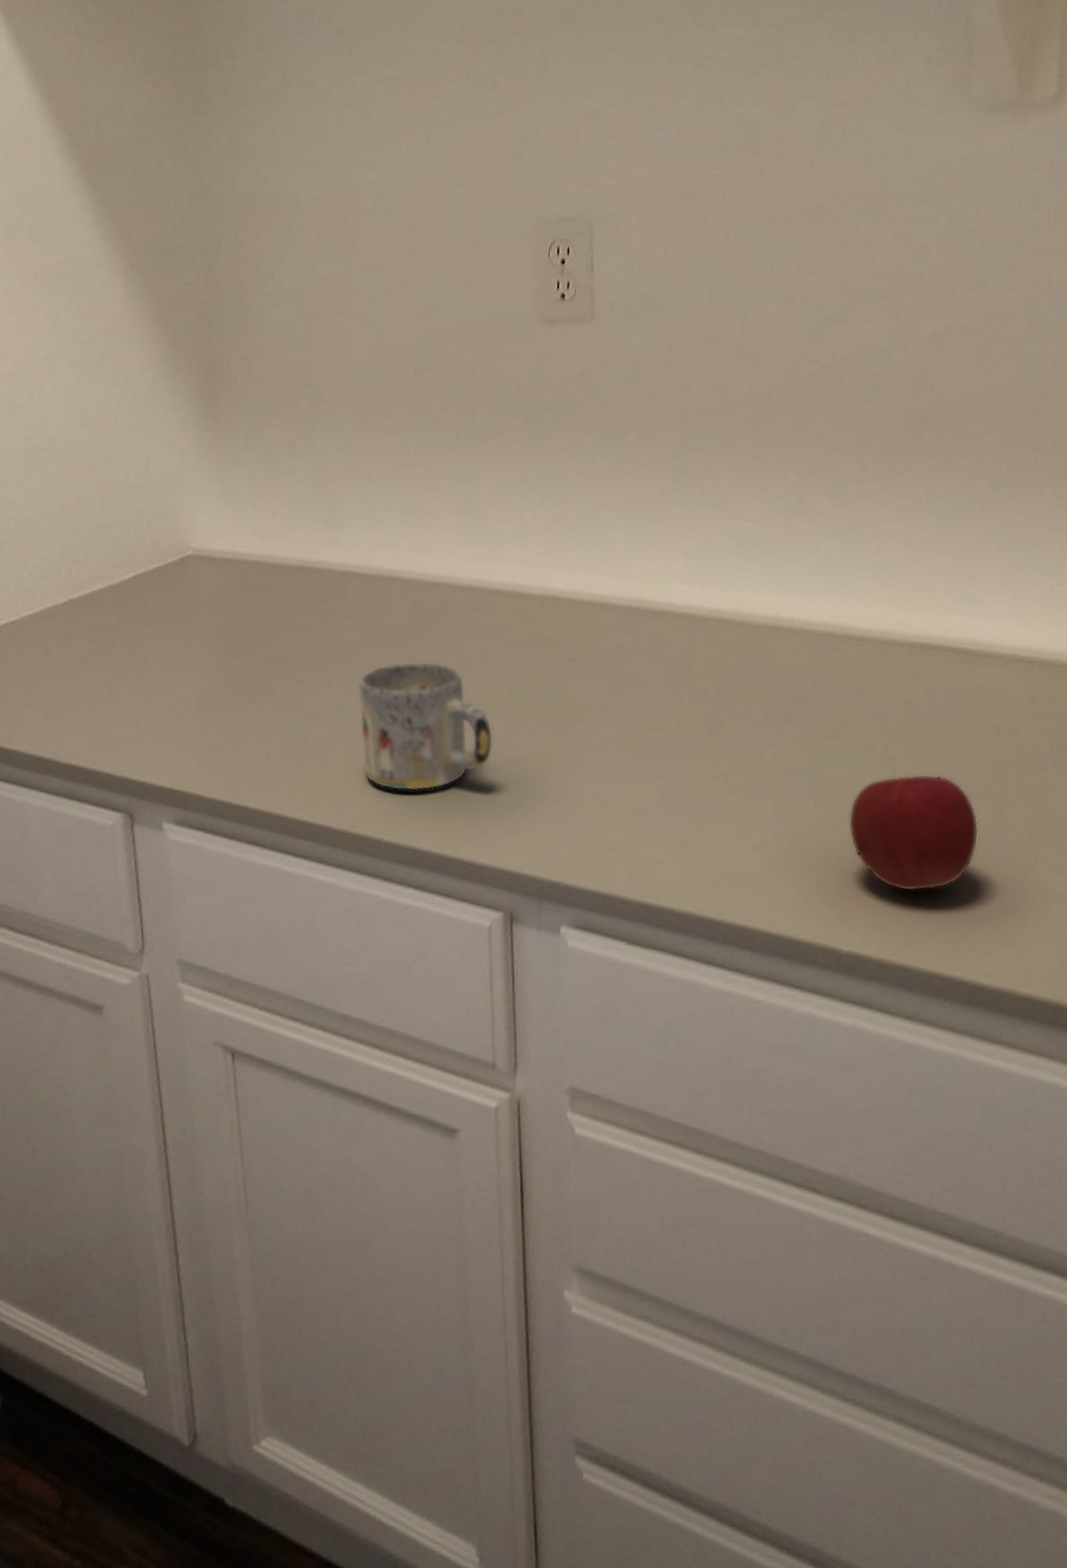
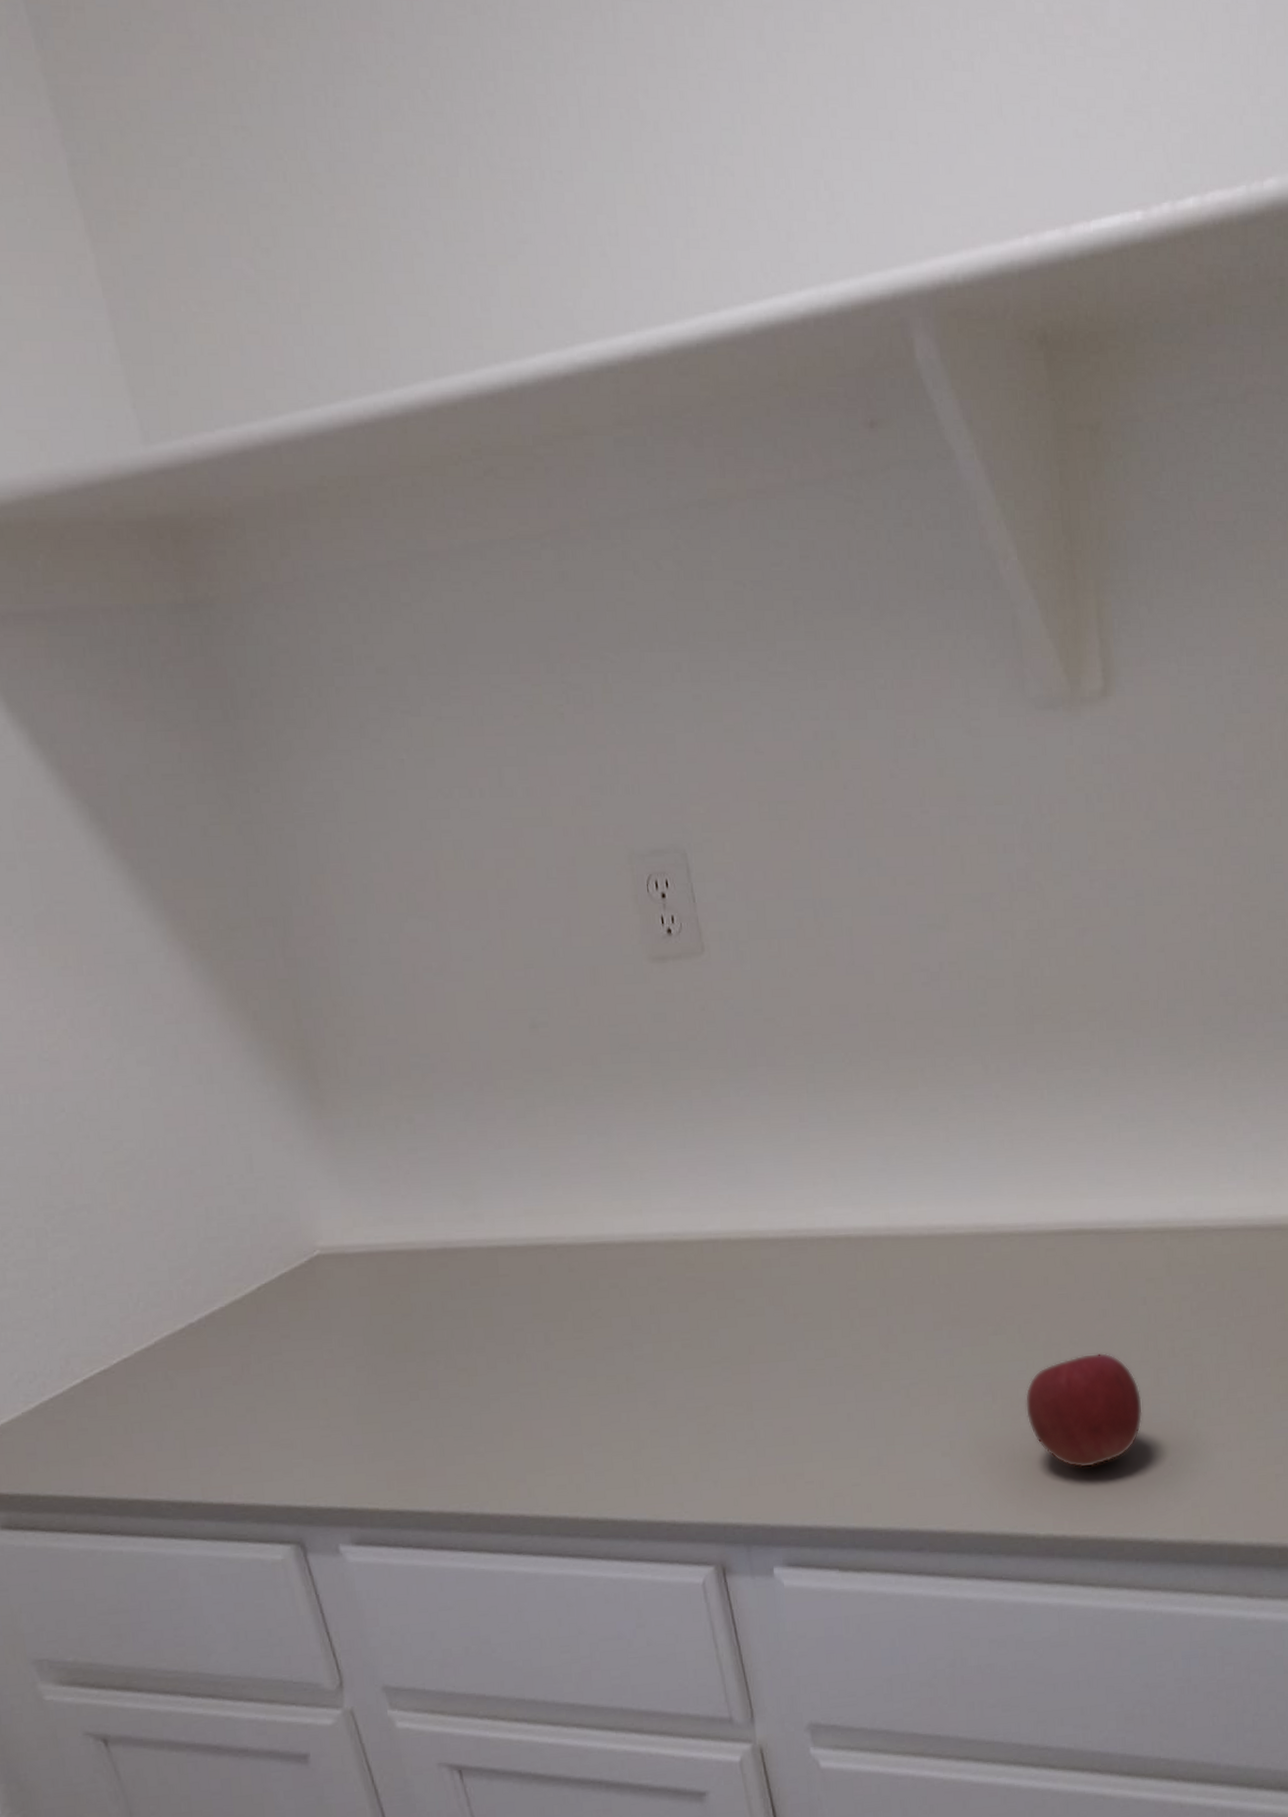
mug: present [358,661,493,791] -> none [526,1326,676,1464]

